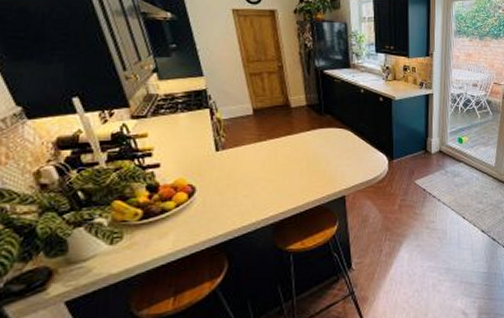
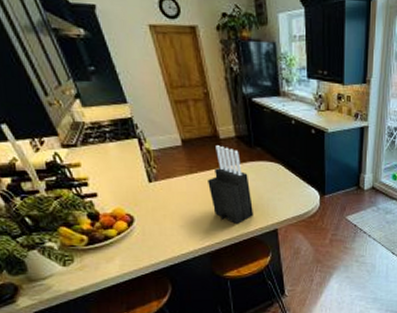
knife block: none [276,114,322,193] -> present [208,145,254,225]

